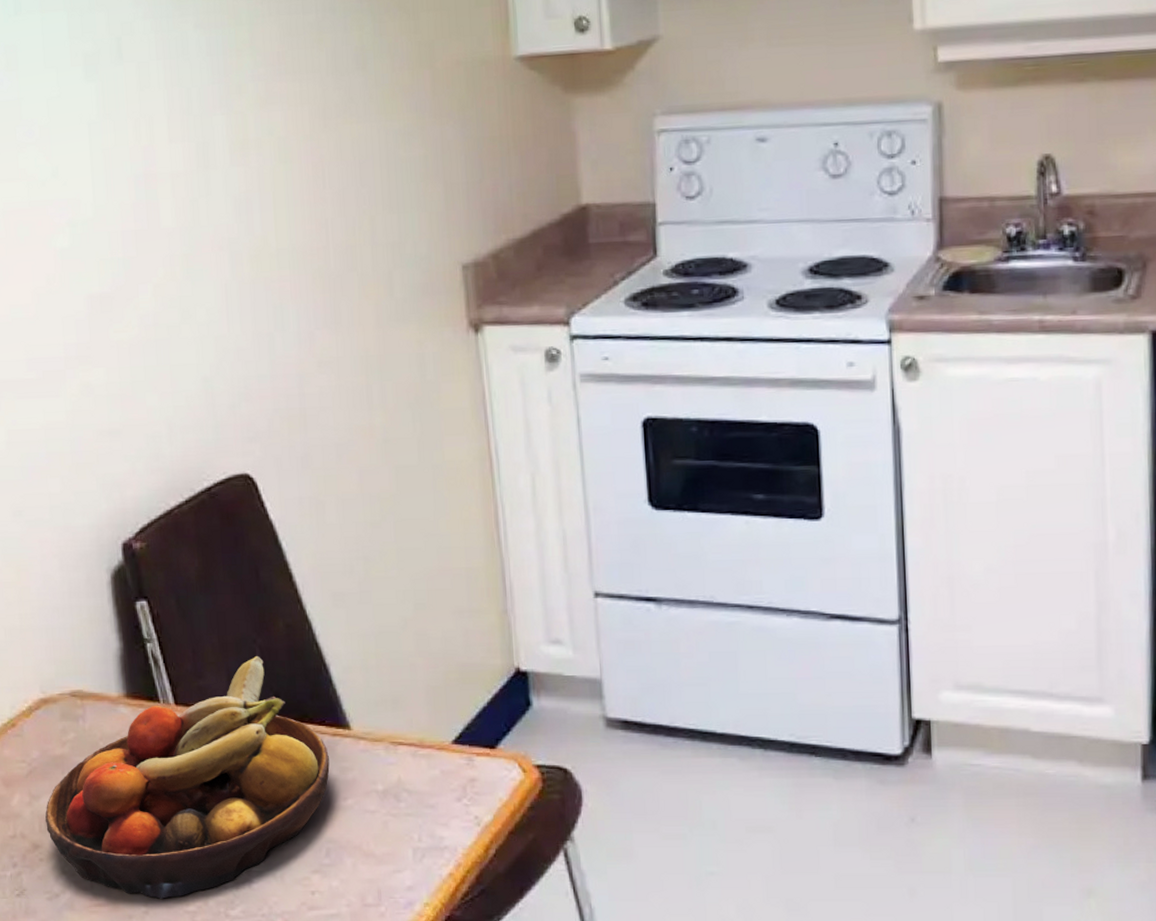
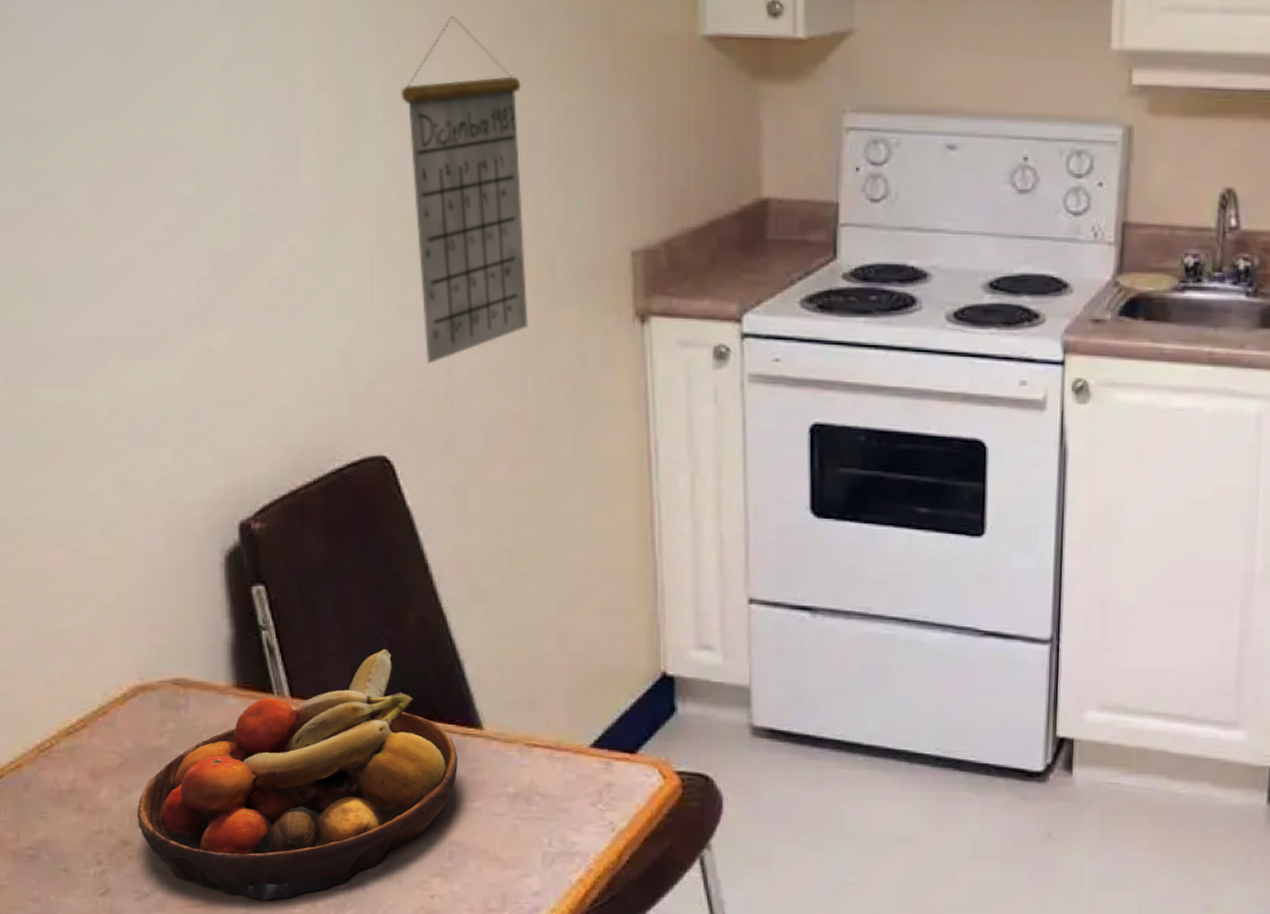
calendar: none [244,62,371,385] -> present [401,16,528,364]

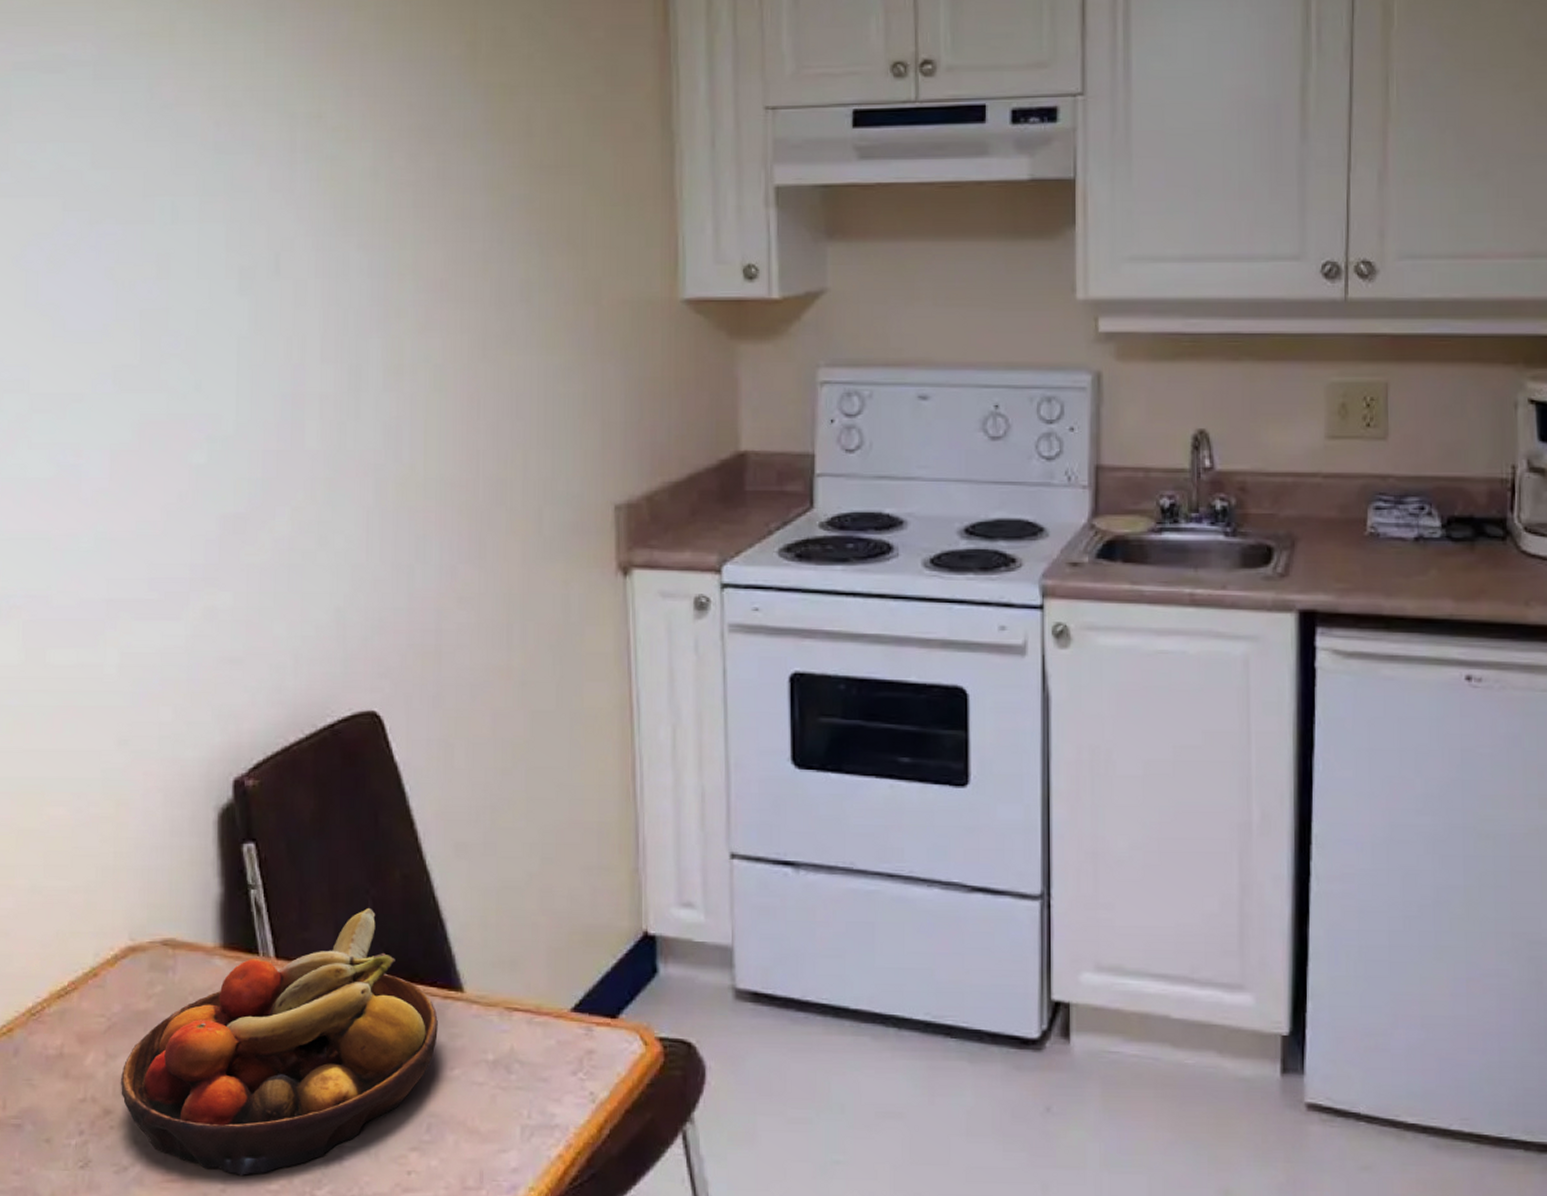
calendar: present [401,16,528,364] -> none [400,289,515,619]

